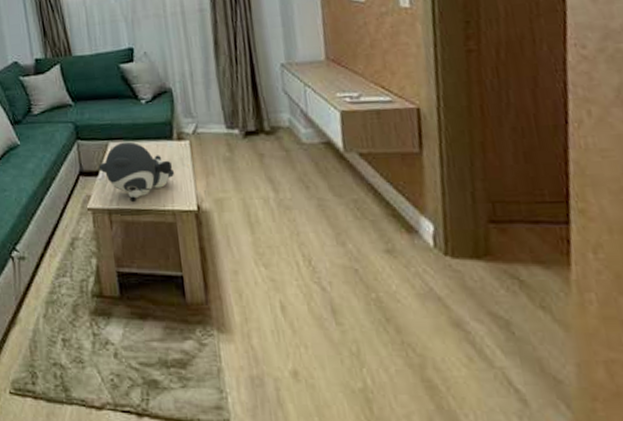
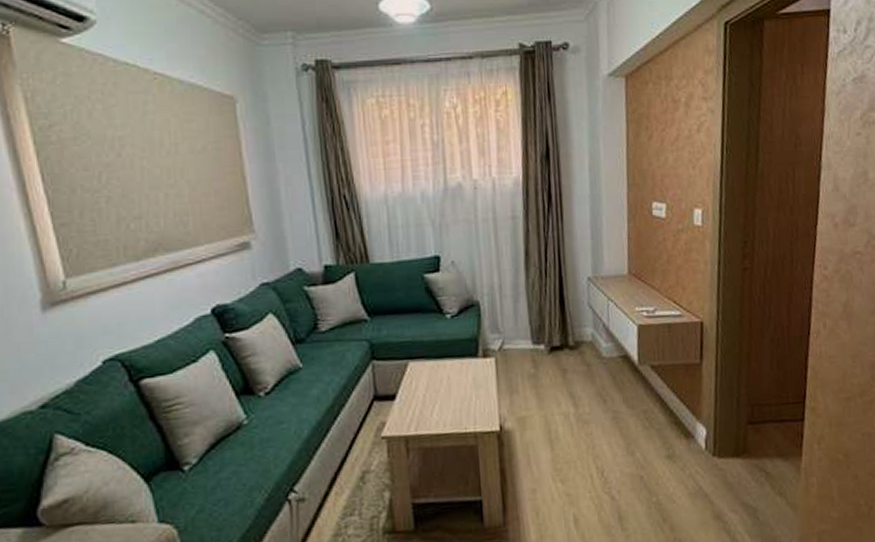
stuffed animal: present [99,141,175,203] -> none [396,360,479,427]

